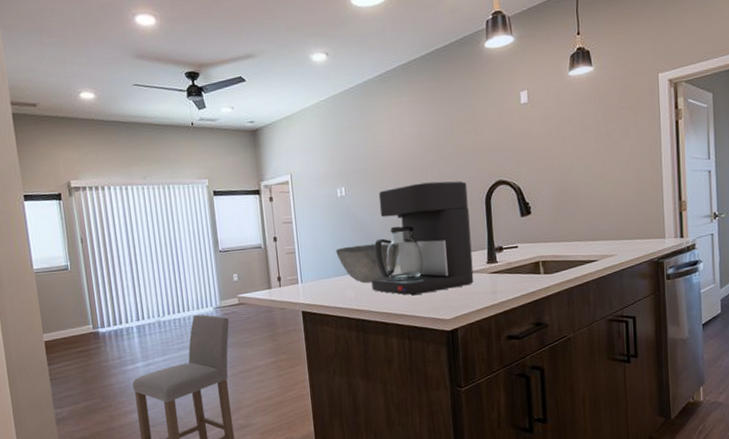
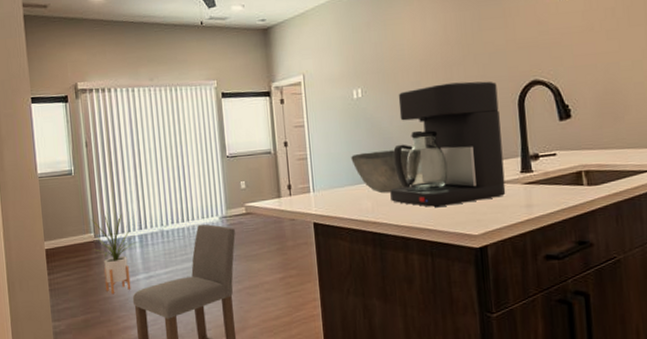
house plant: none [89,304,133,382] -> present [90,211,135,295]

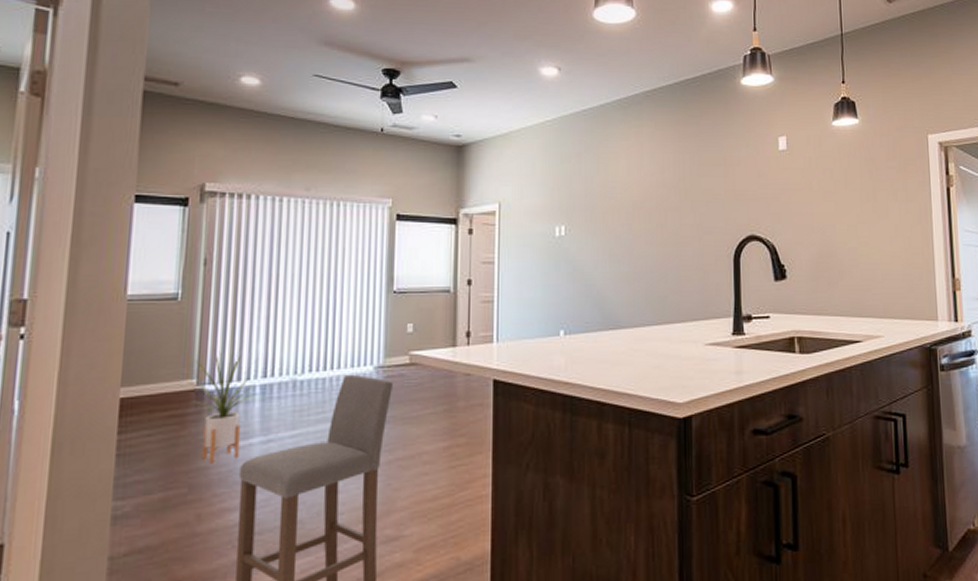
bowl: present [351,150,411,193] -> none [546,299,615,349]
coffee maker: present [390,81,506,208] -> none [588,229,715,369]

